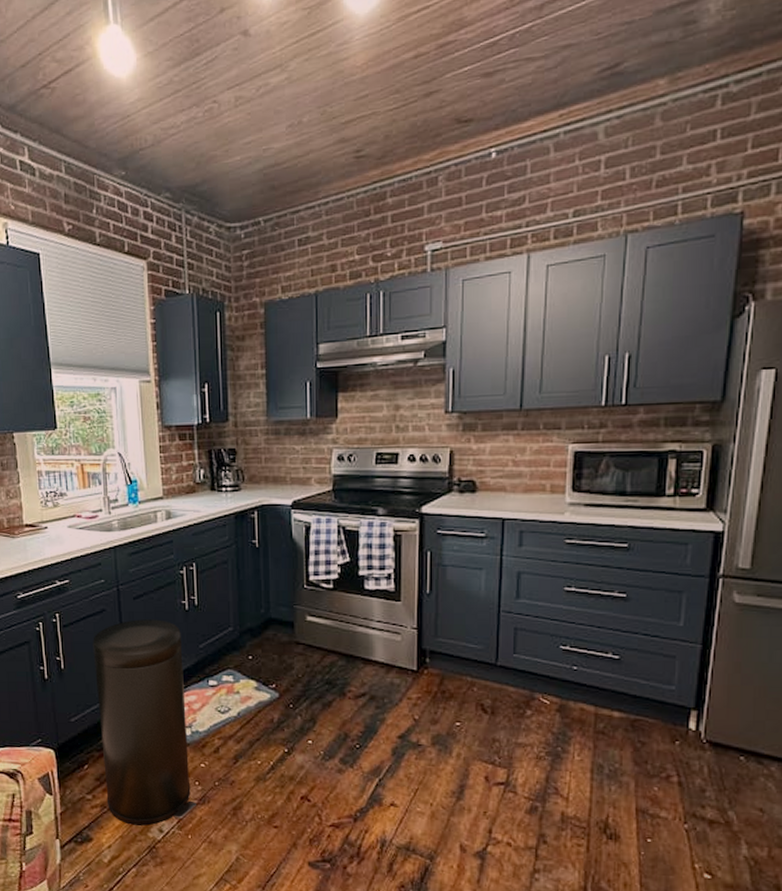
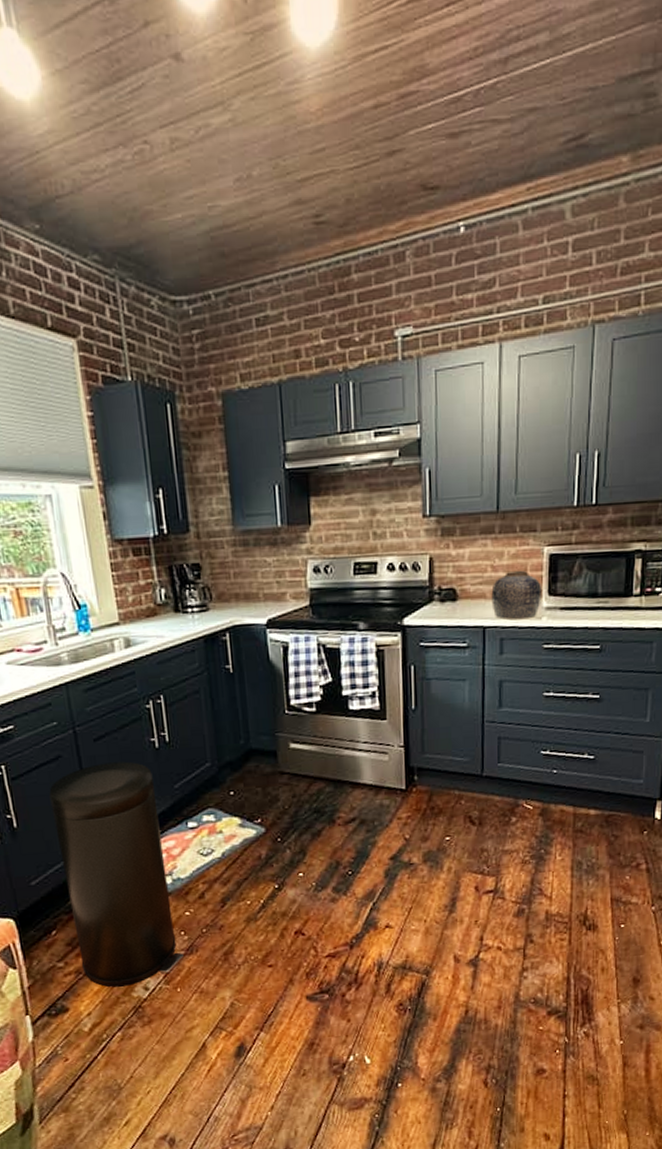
vase: none [512,465,565,514] -> present [491,570,541,621]

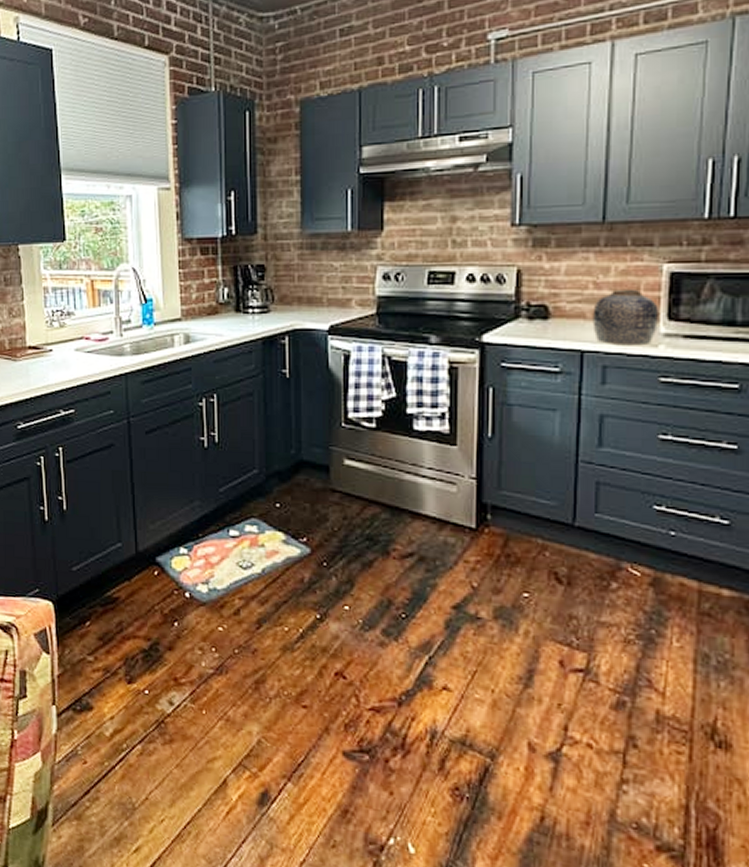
pedal bin: present [49,761,185,988] -> none [99,456,214,696]

